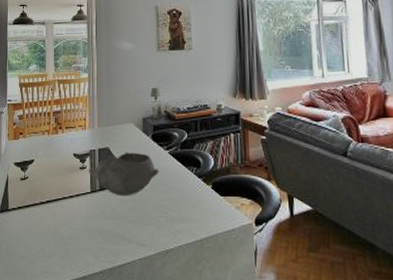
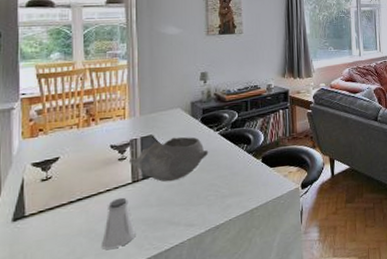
saltshaker: none [65,205,93,254] -> present [102,197,136,249]

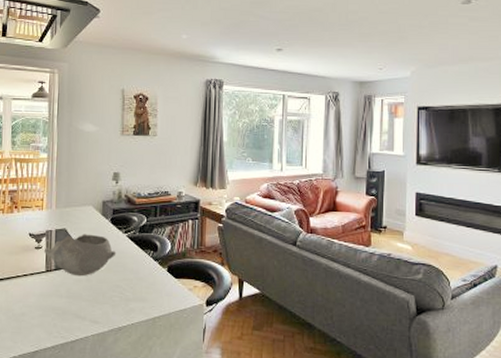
saltshaker: present [102,197,136,249] -> none [18,284,47,330]

